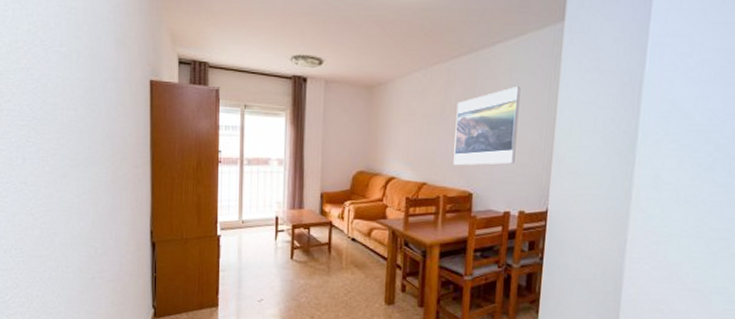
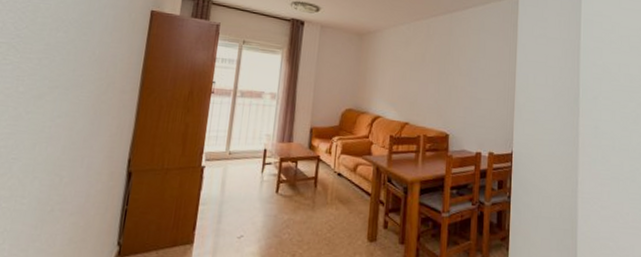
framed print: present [453,87,521,166] -> none [432,44,487,110]

